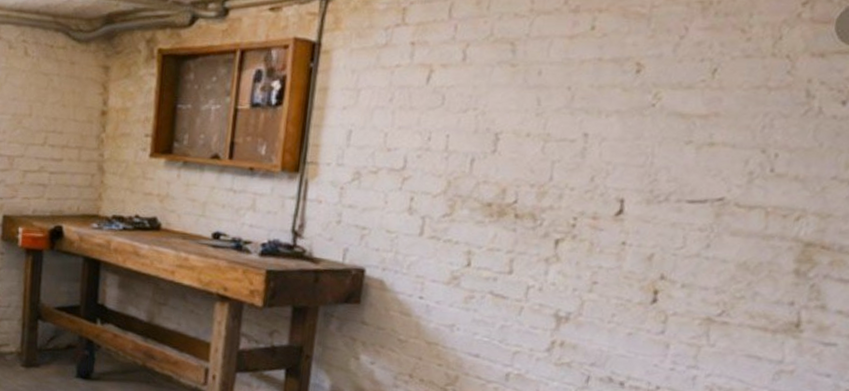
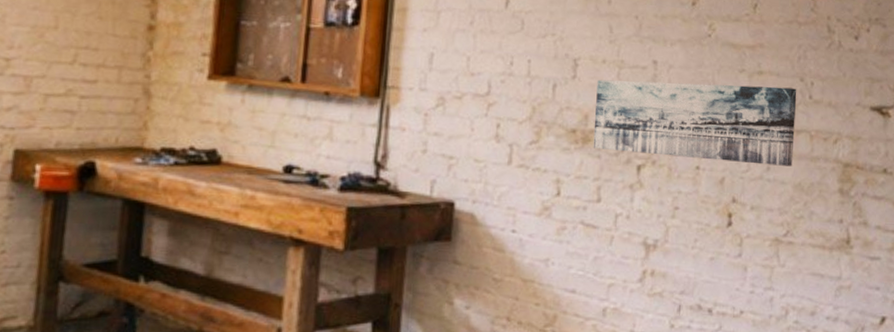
wall art: none [508,153,756,244] -> present [593,79,797,167]

